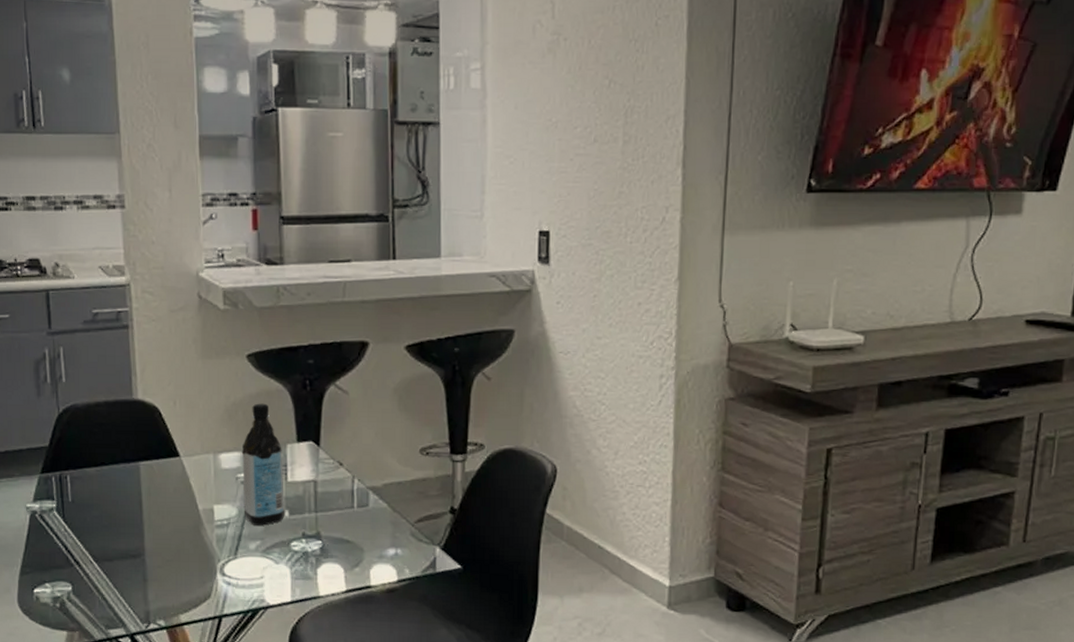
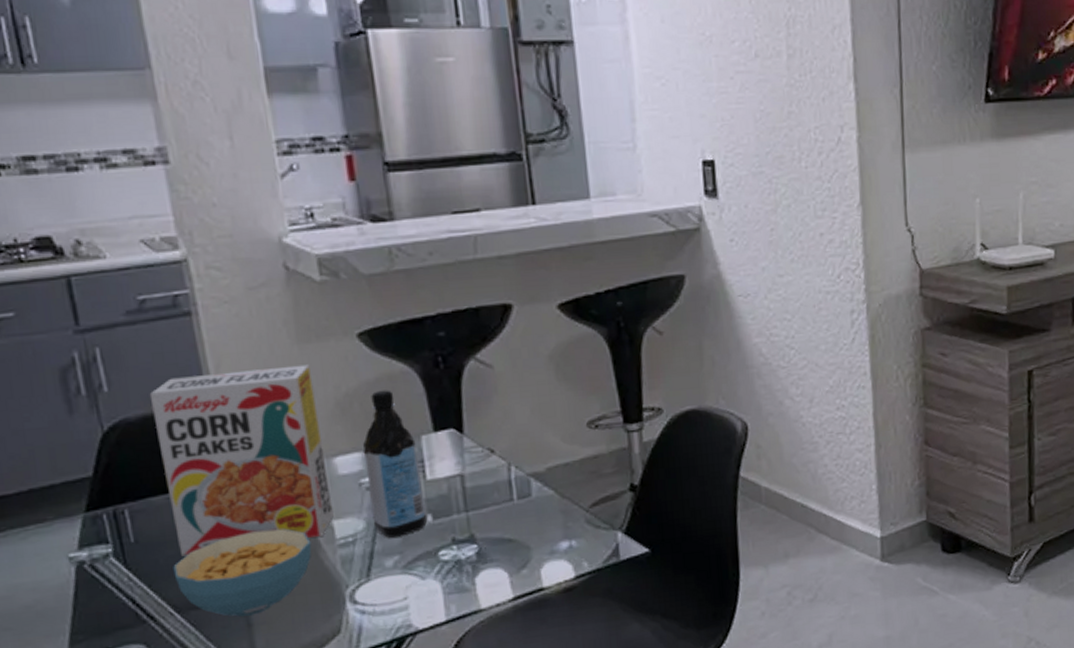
cereal box: none [93,375,215,518] -> present [149,364,334,557]
cereal bowl: none [96,505,196,573] -> present [173,528,312,617]

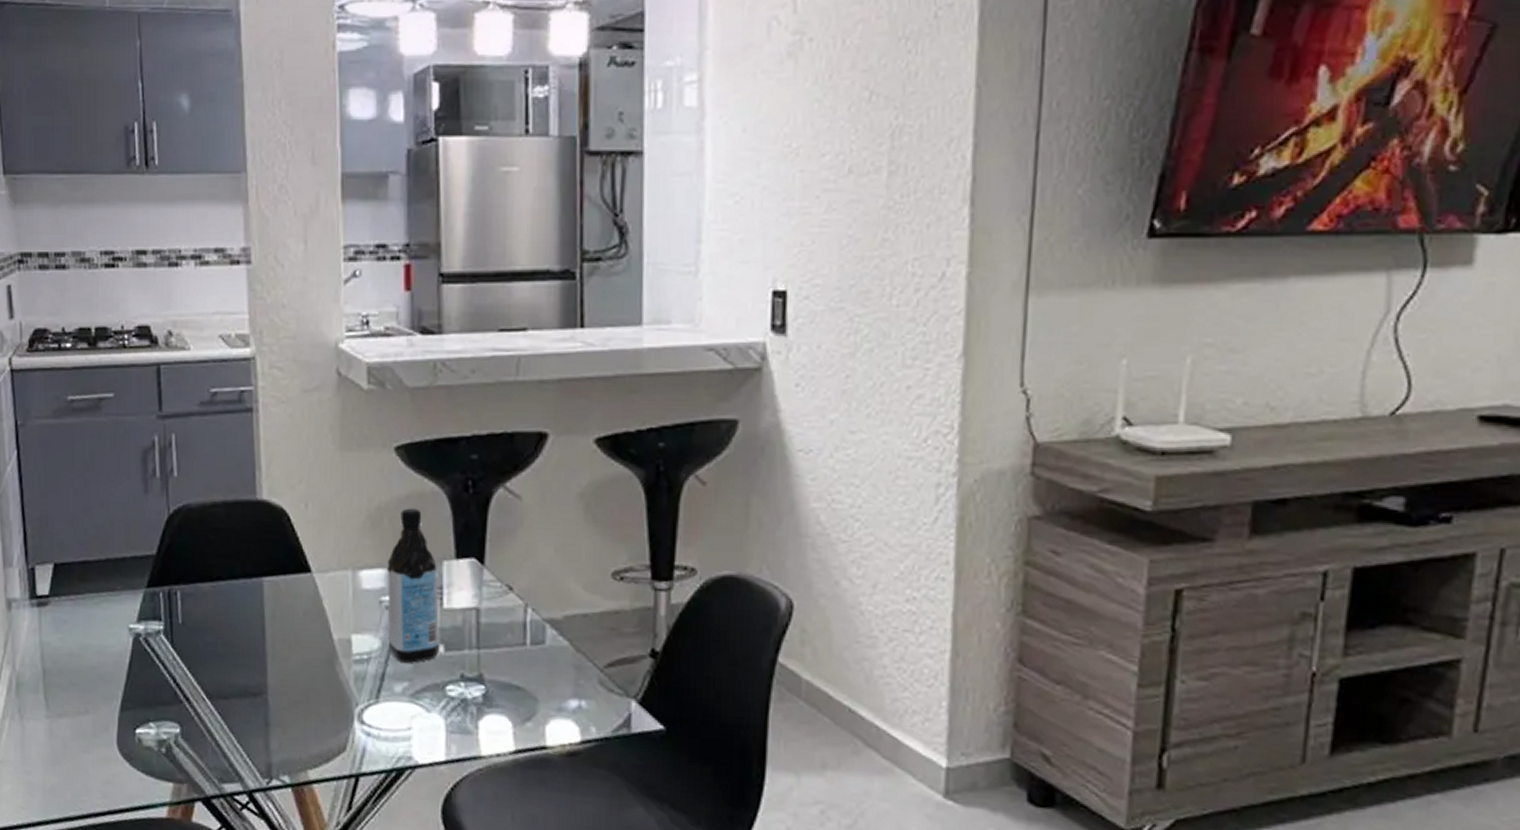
cereal box: present [149,364,334,557] -> none [209,470,353,649]
cereal bowl: present [173,528,312,617] -> none [210,632,330,716]

